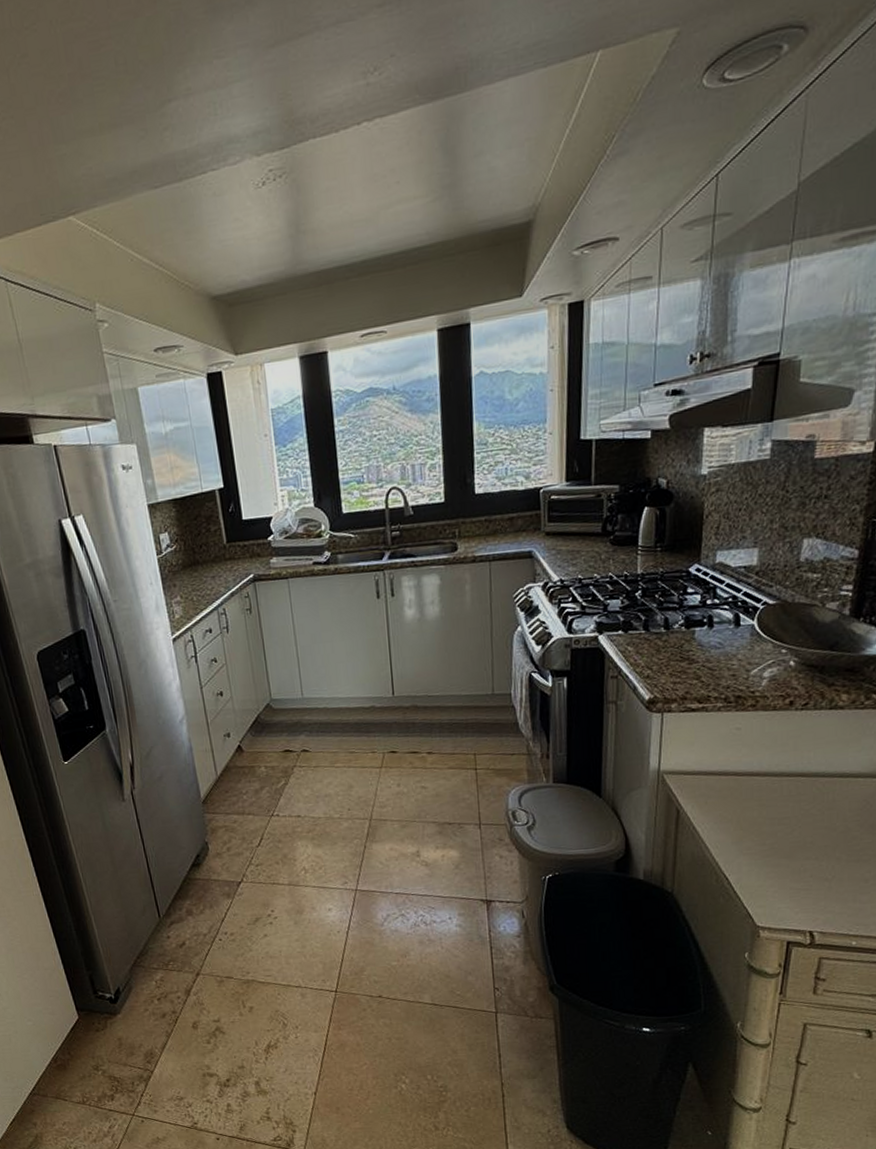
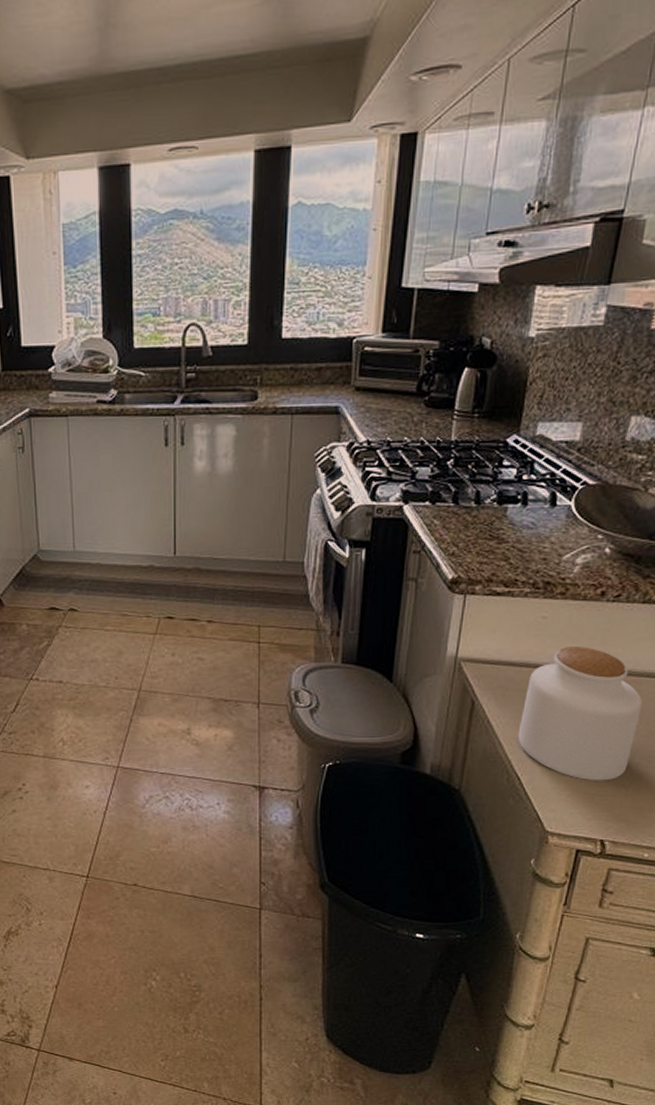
jar: none [722,753,838,877] -> present [517,646,643,781]

